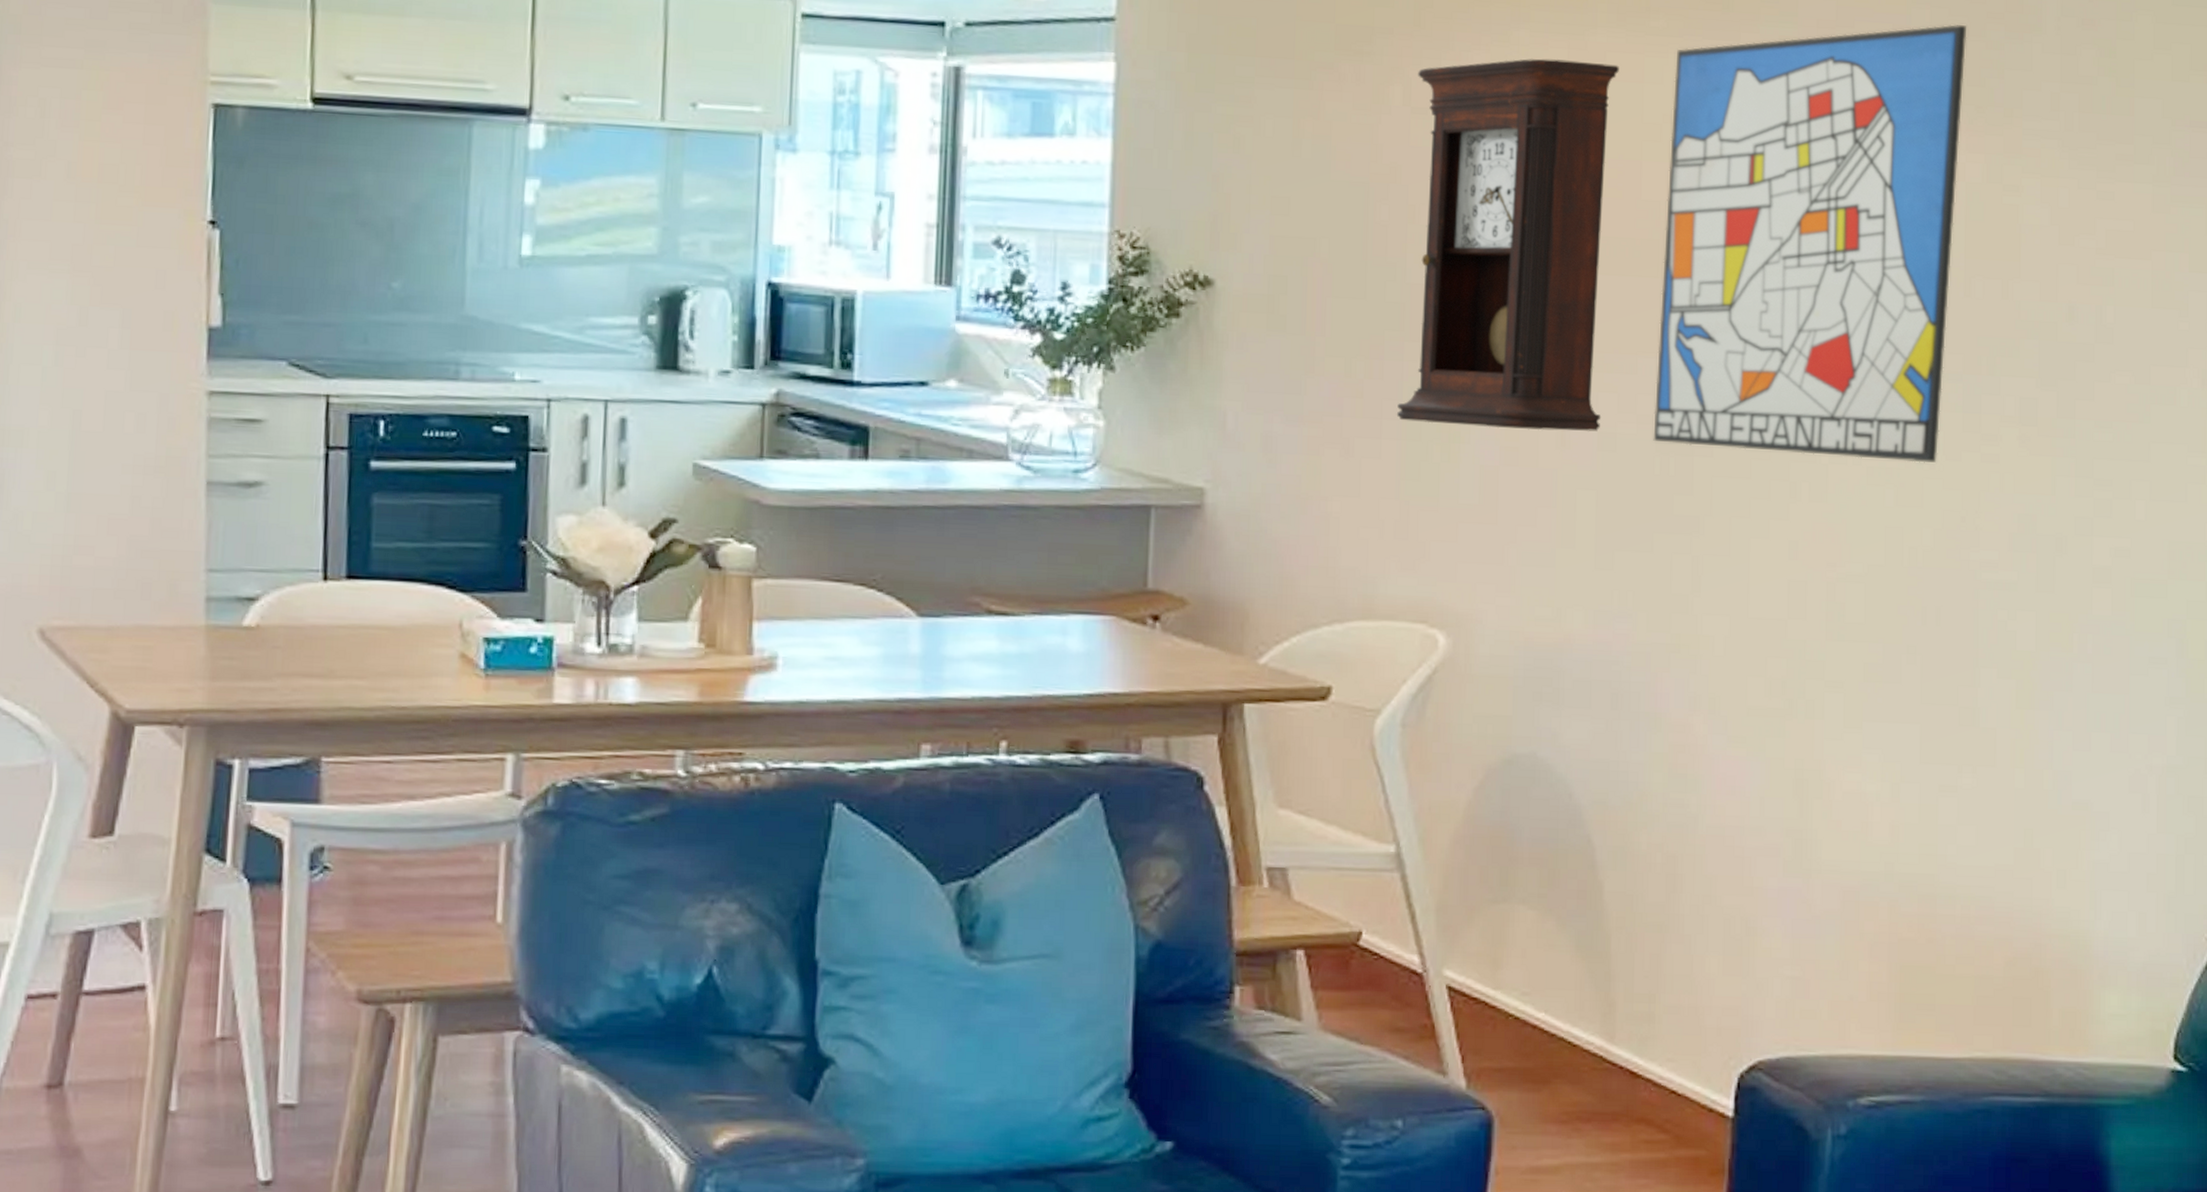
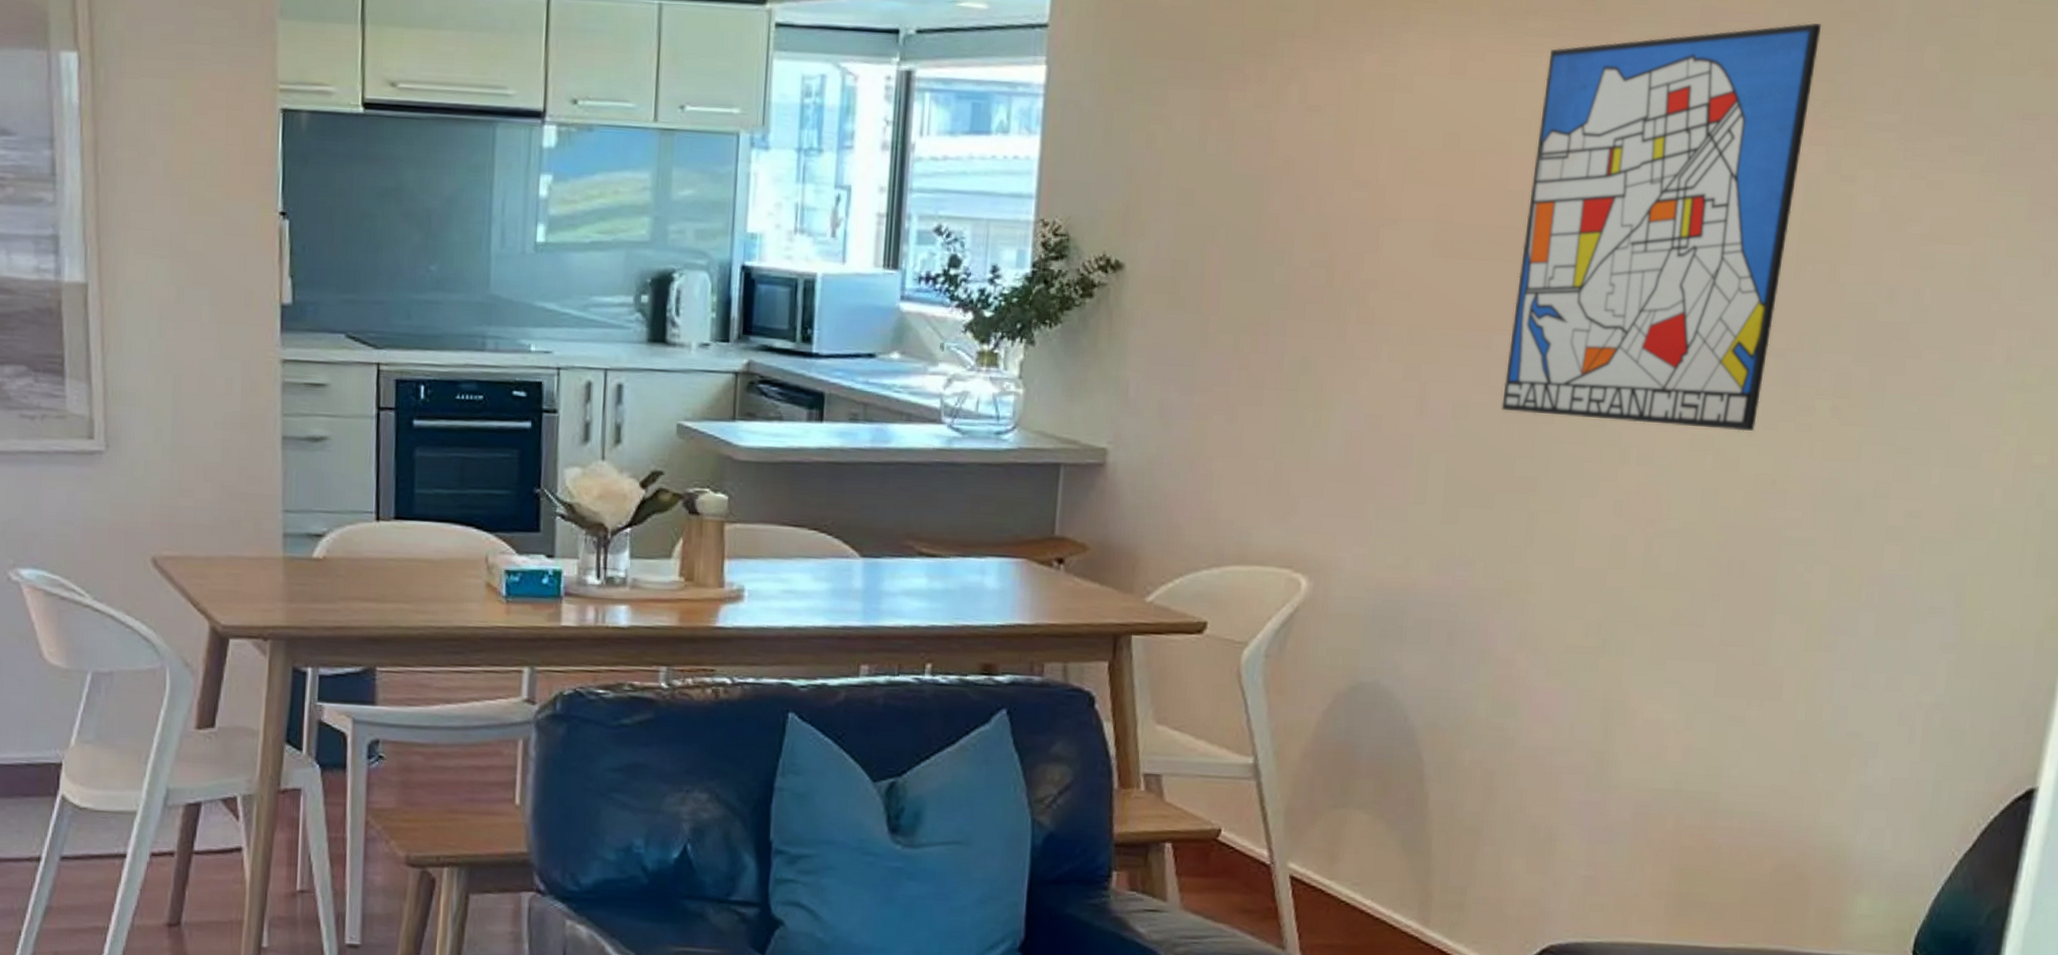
pendulum clock: present [1396,58,1619,432] -> none [1276,59,1497,401]

